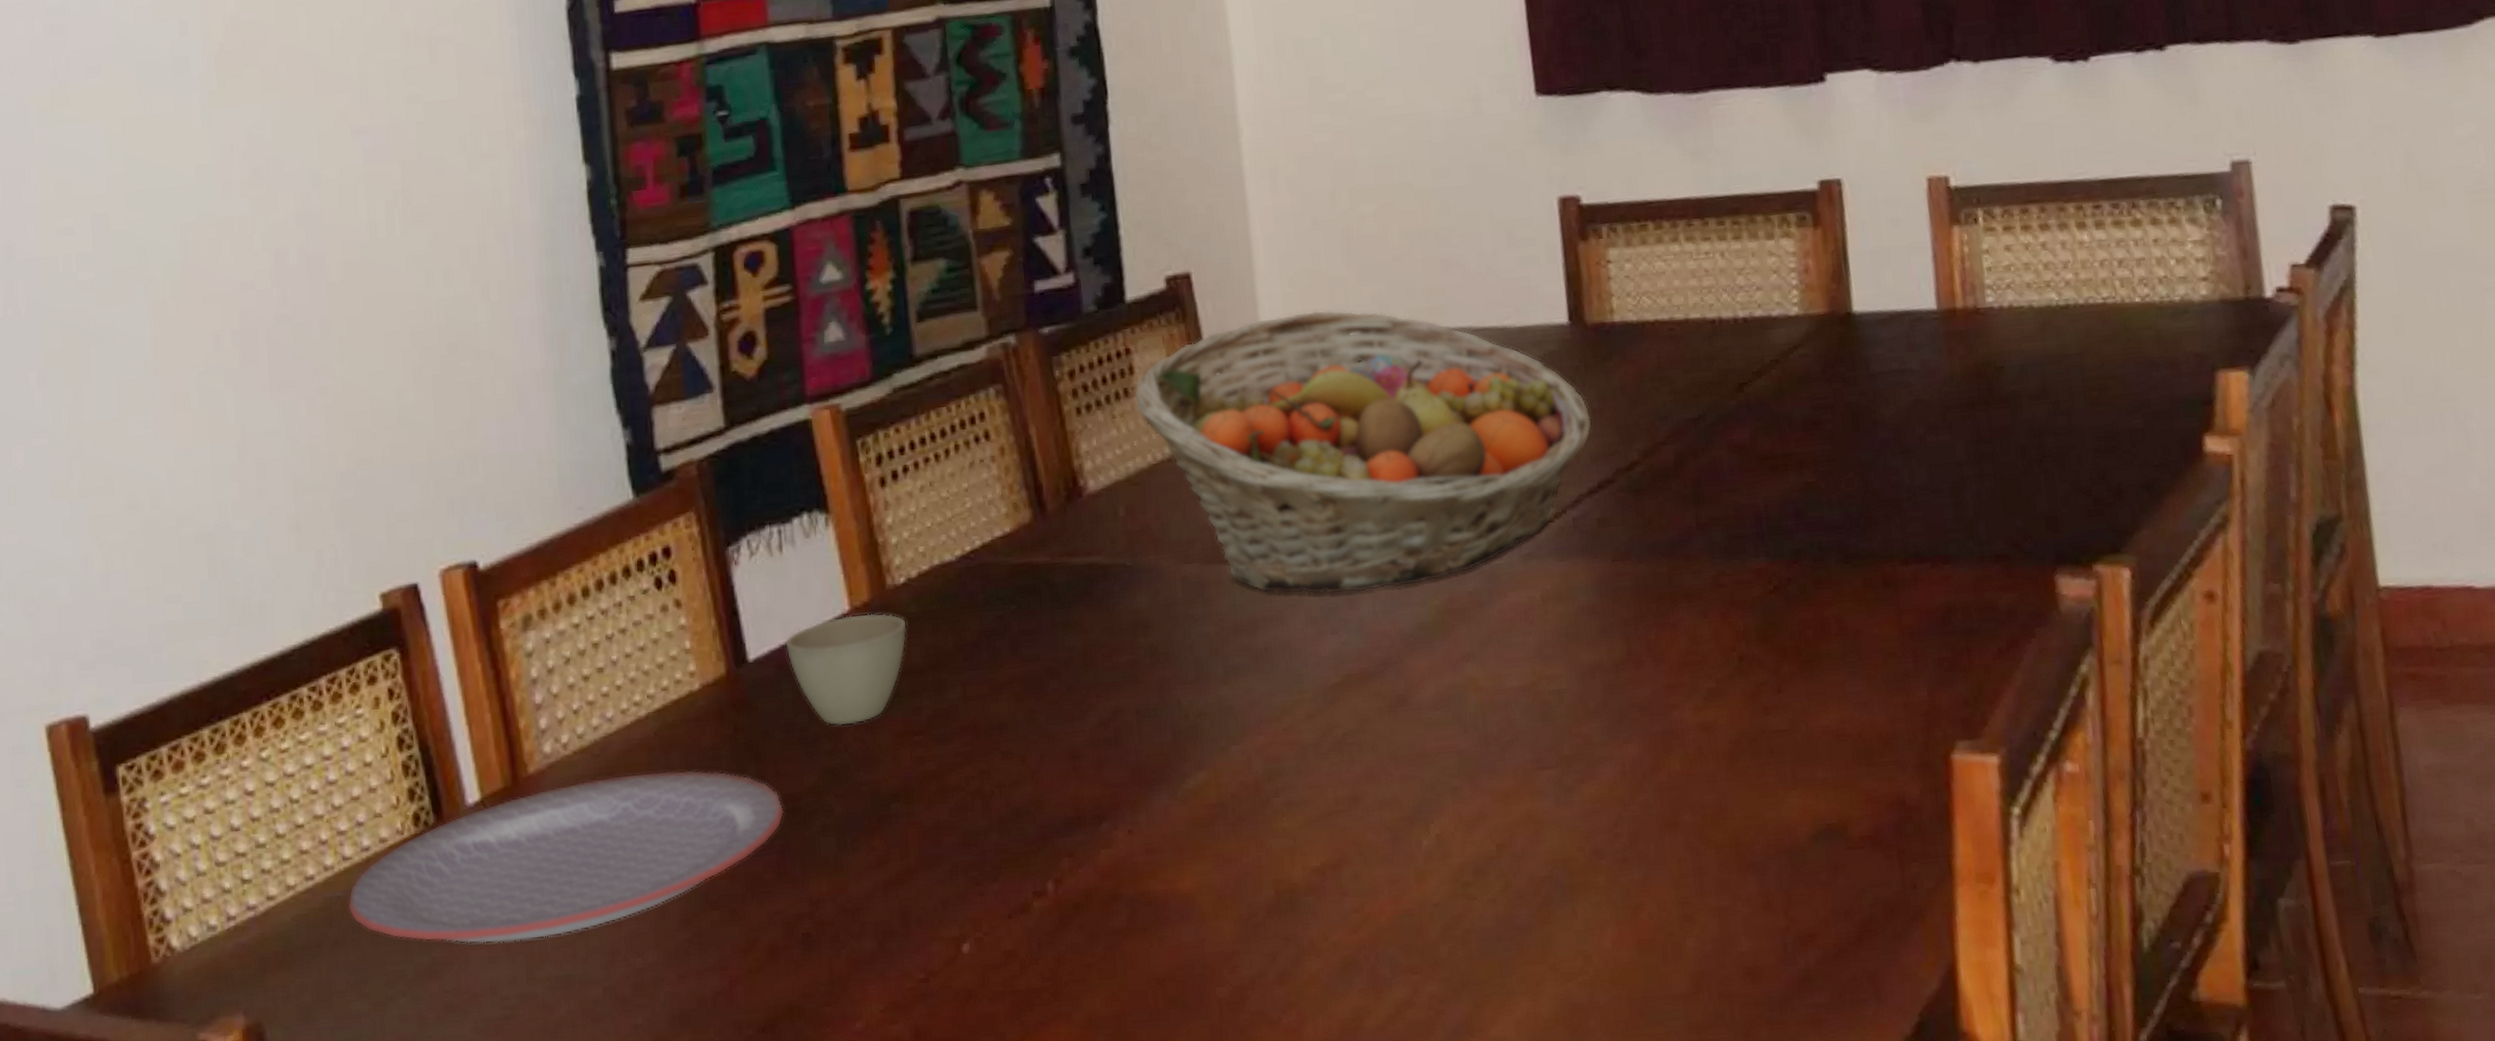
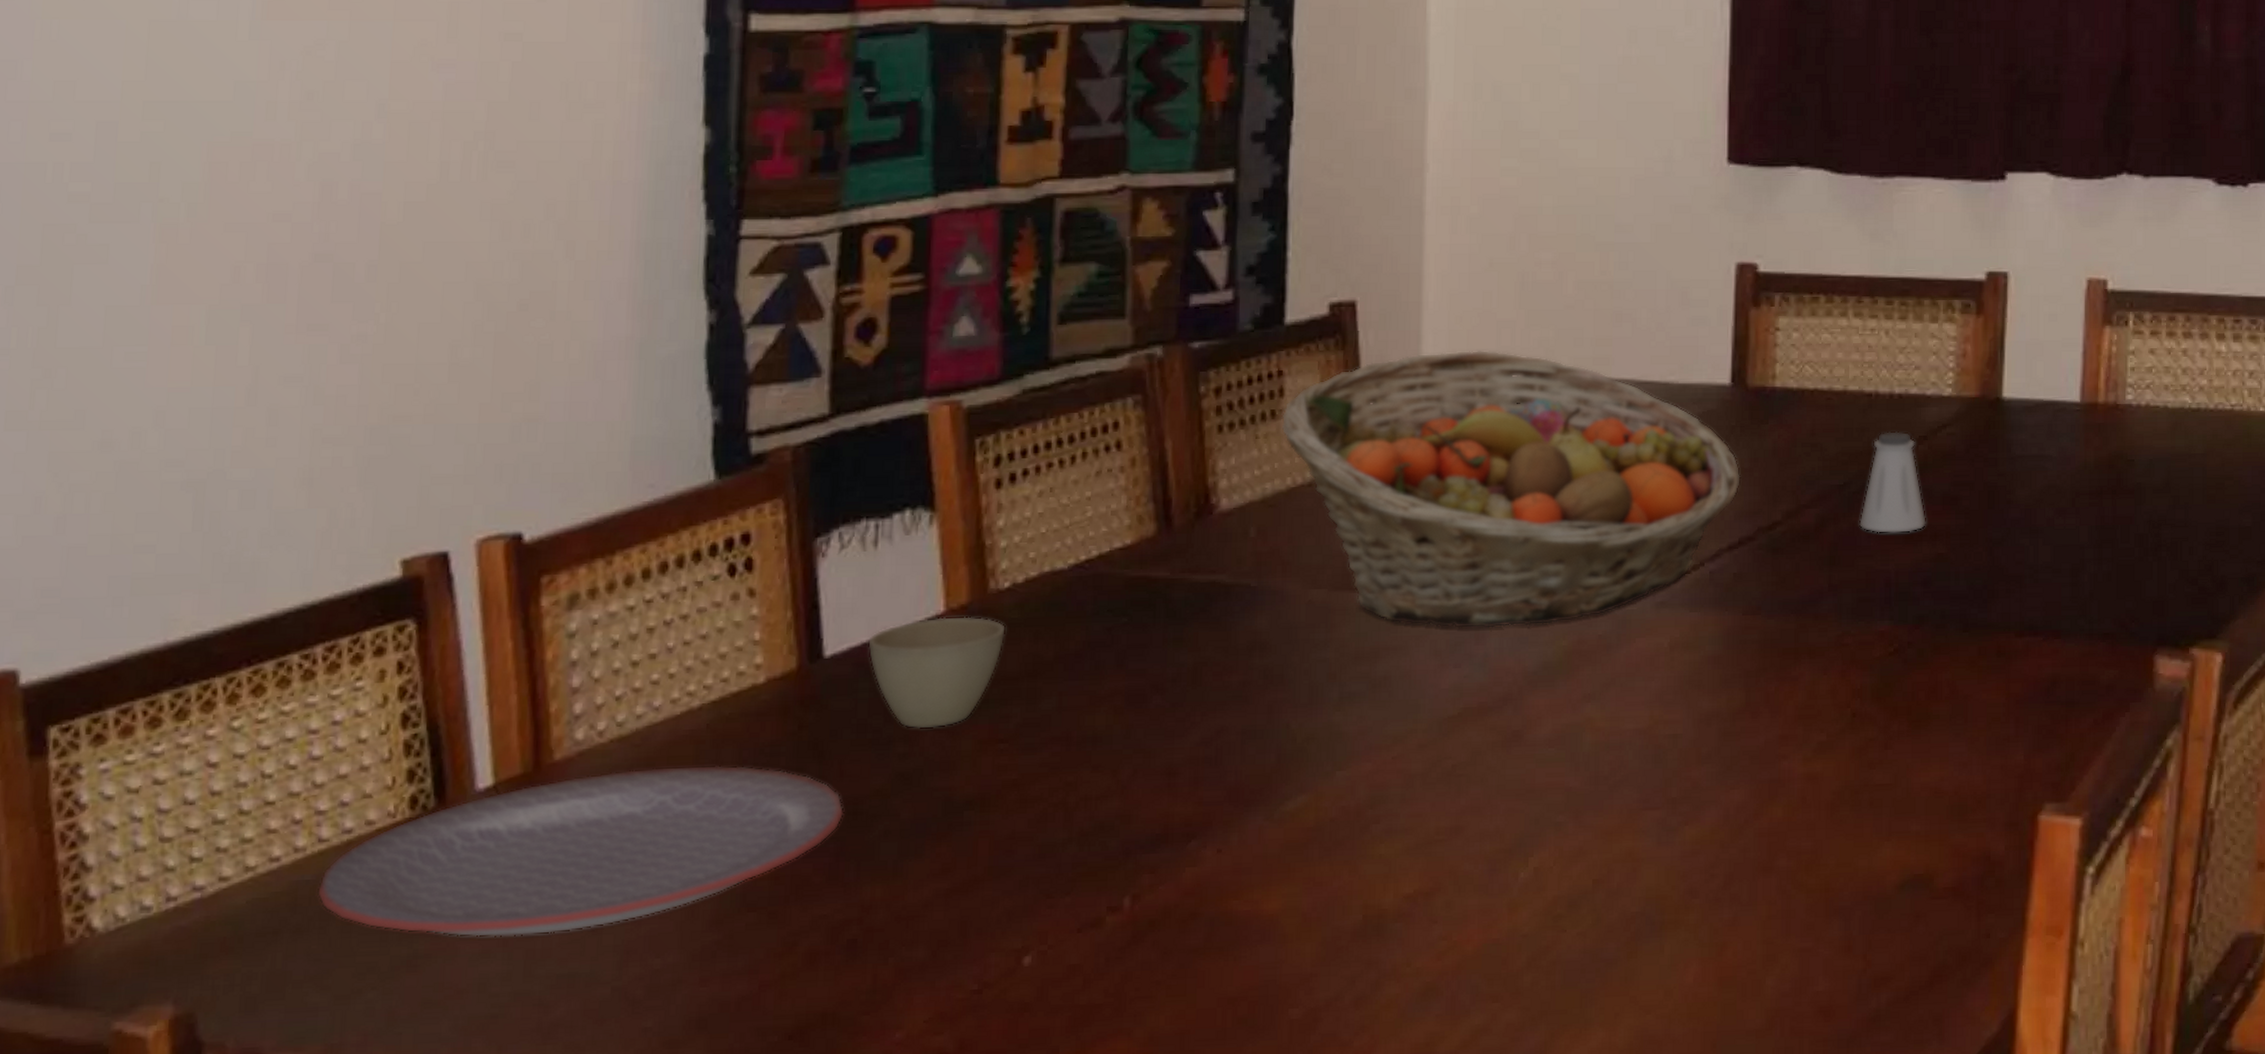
saltshaker: none [1719,356,1791,466] -> present [1859,431,1927,534]

